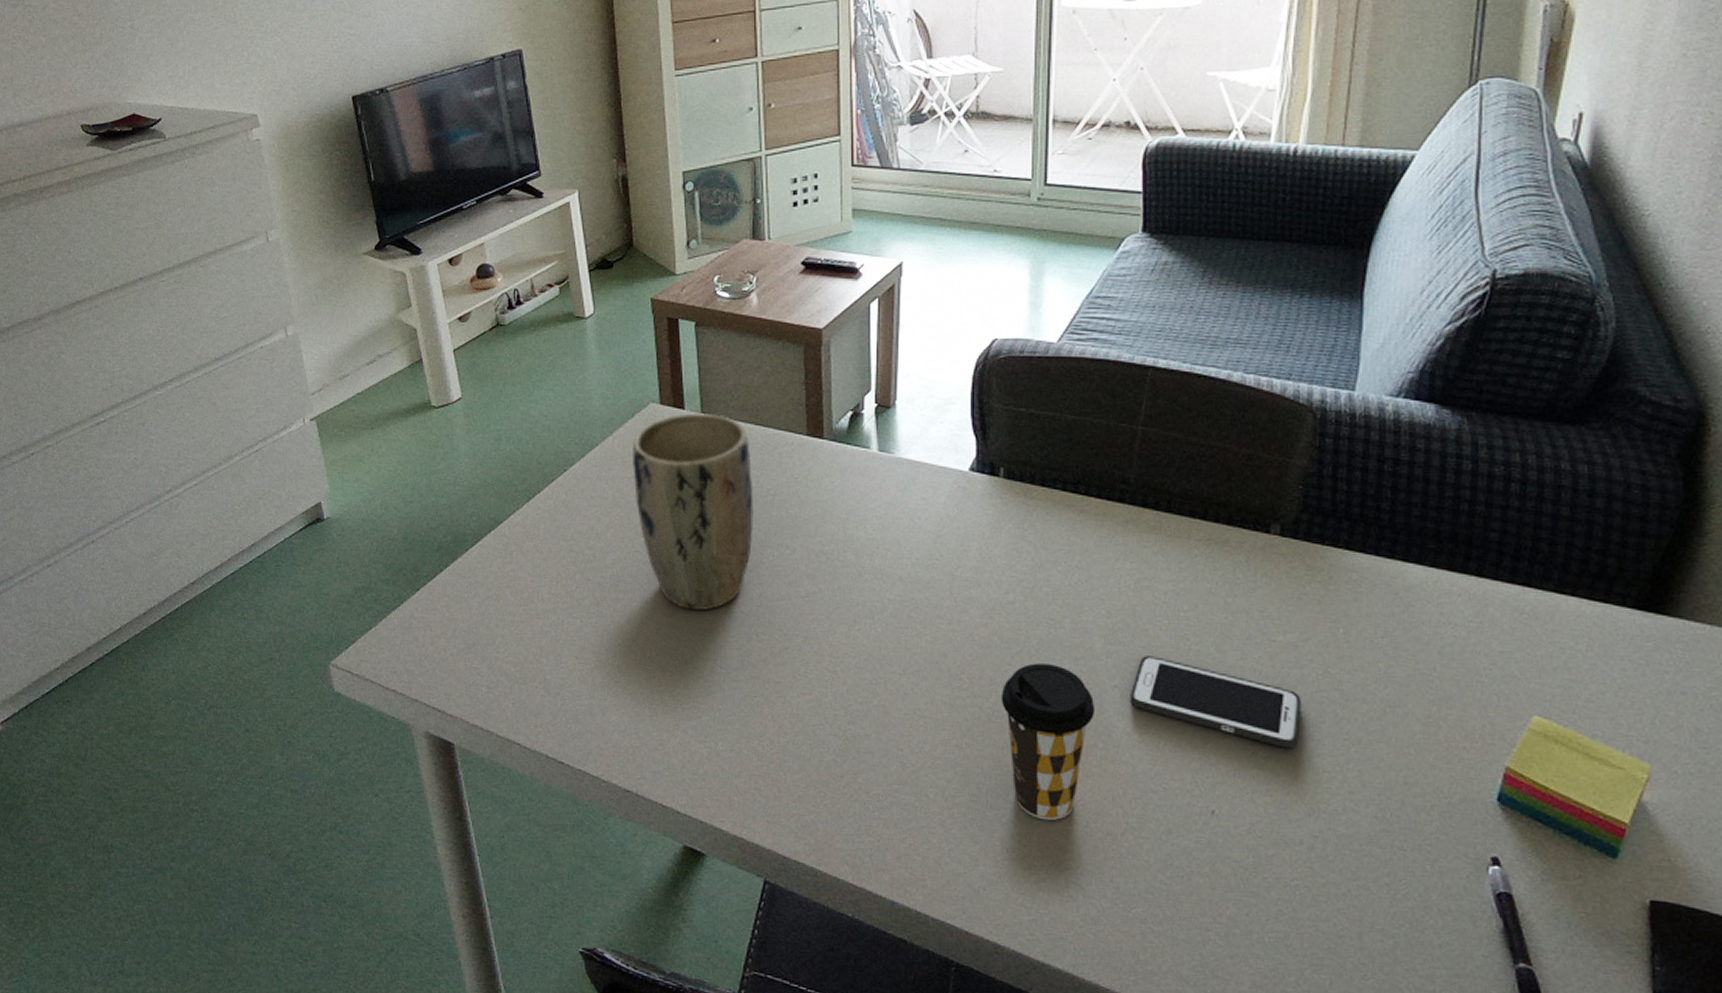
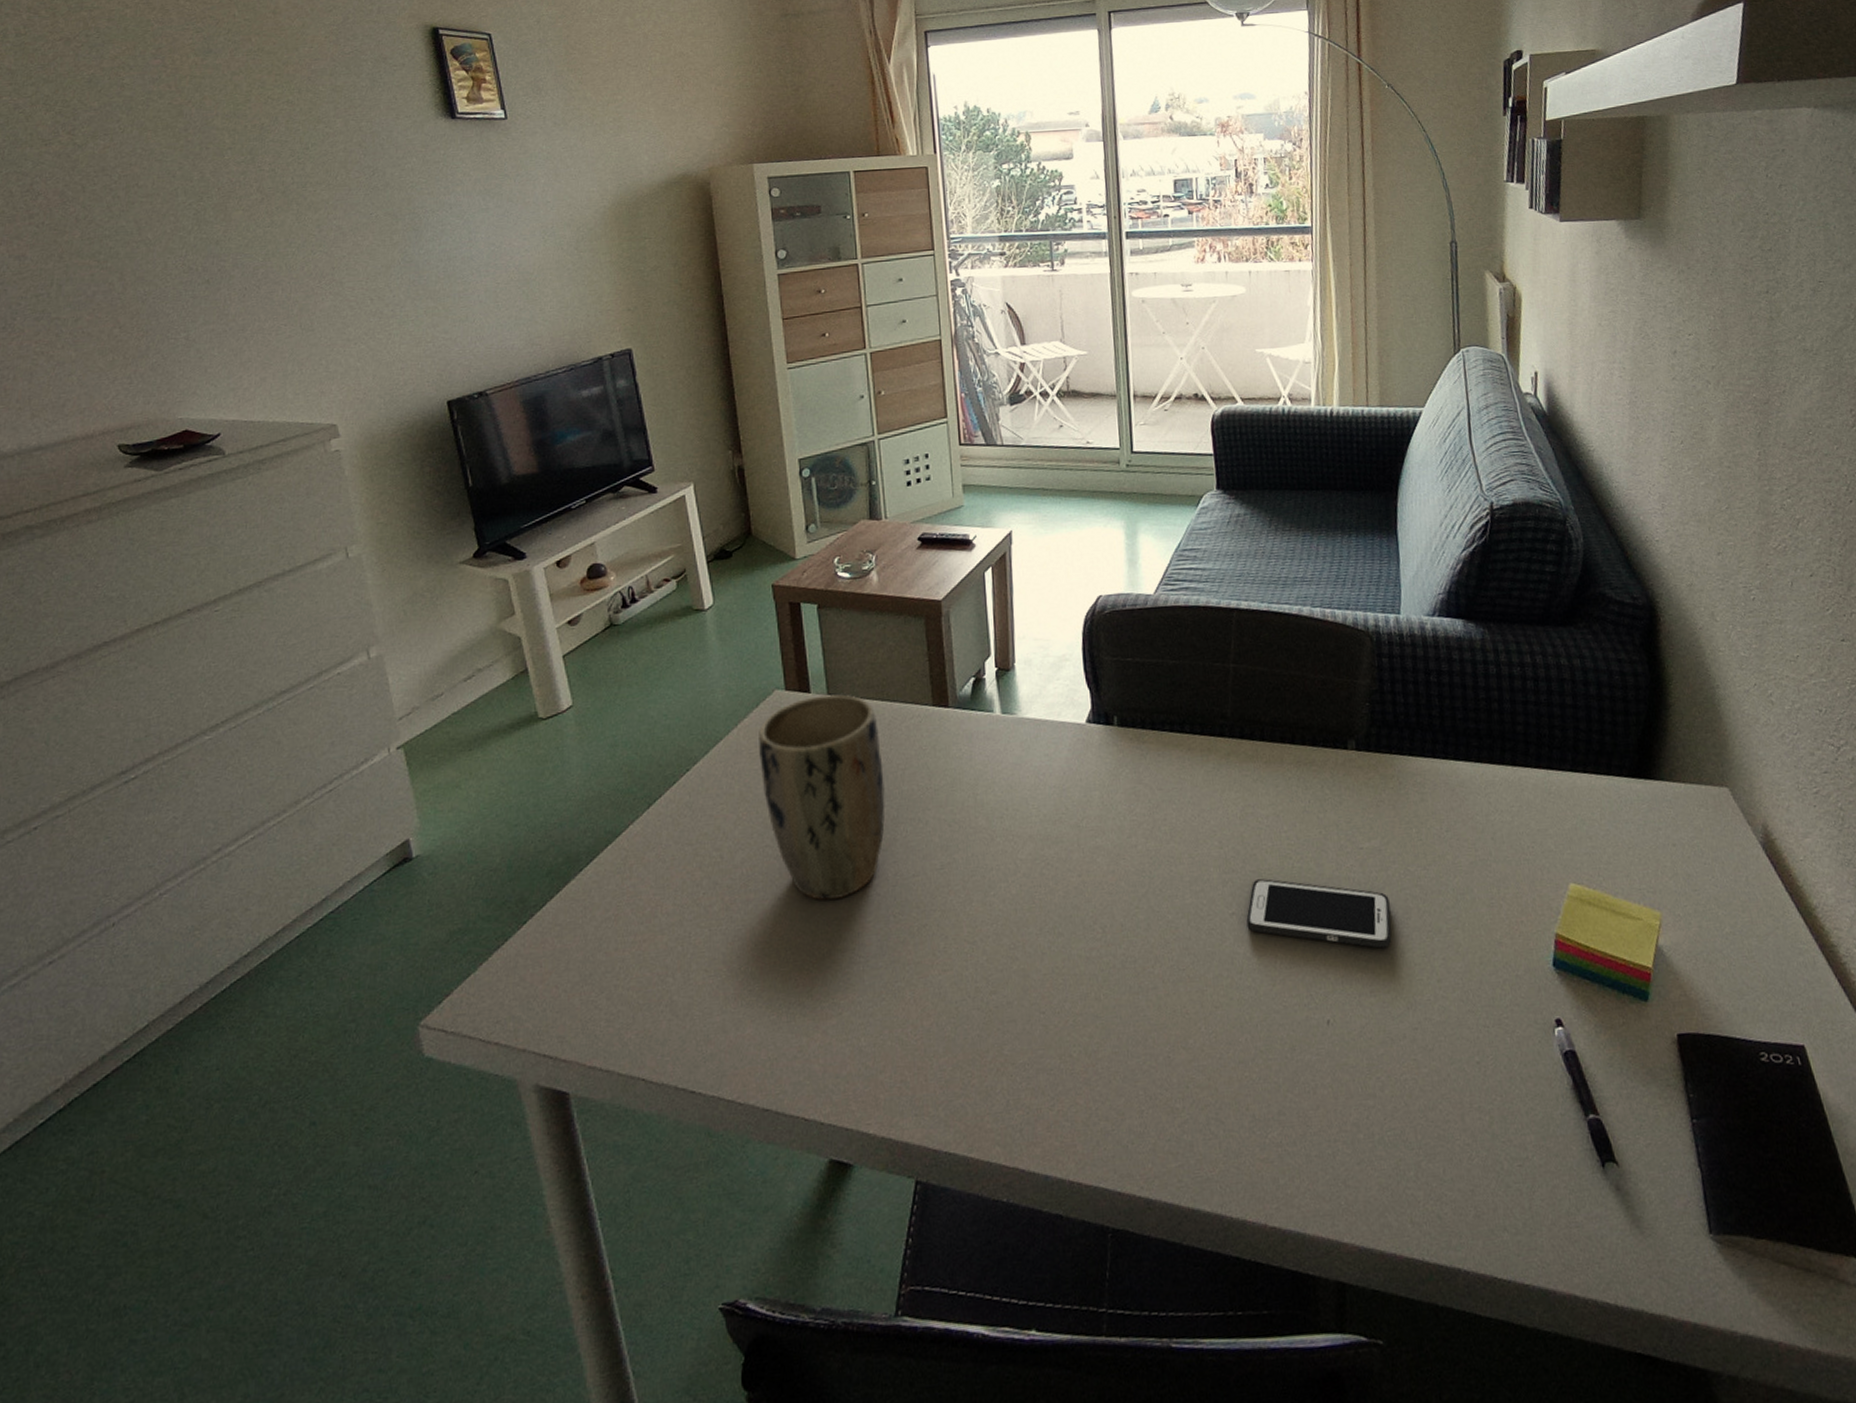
coffee cup: present [1000,663,1096,821] -> none [1132,901,1218,1060]

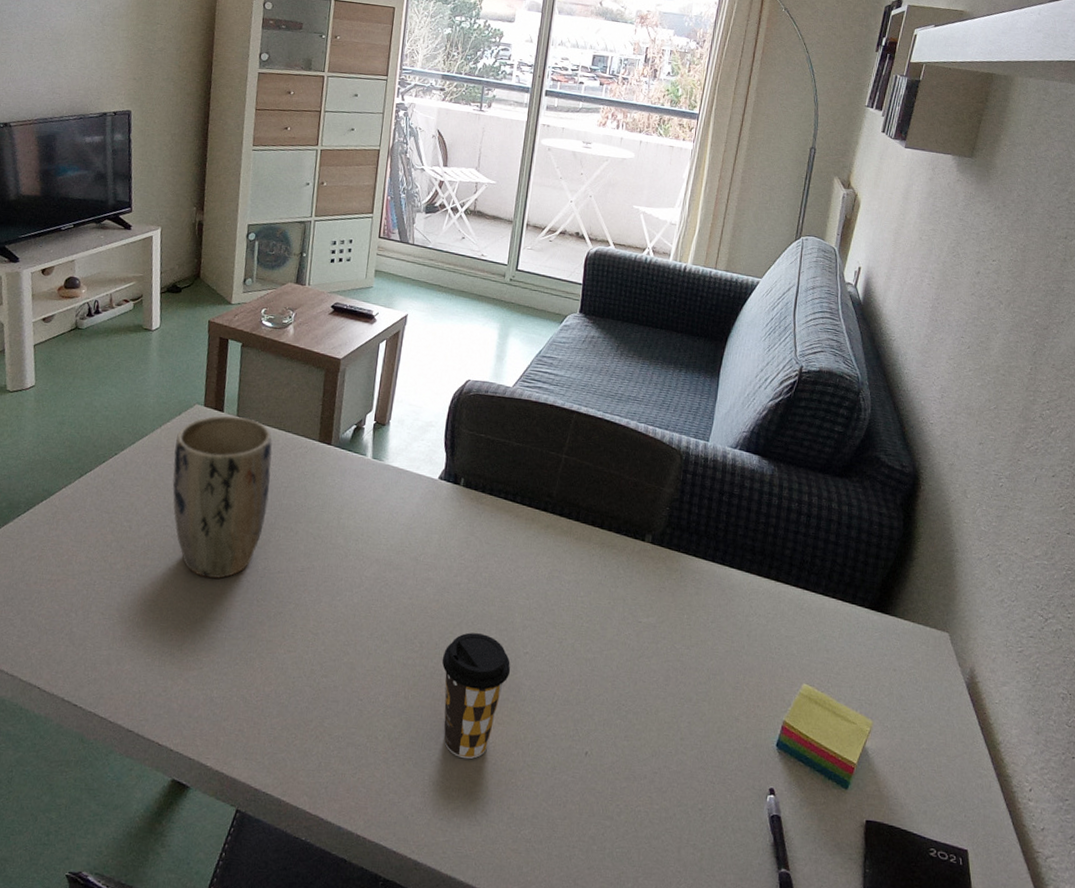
coffee cup: none [1132,901,1218,1060] -> present [442,632,511,760]
cell phone: present [1246,879,1392,949] -> none [536,630,654,705]

